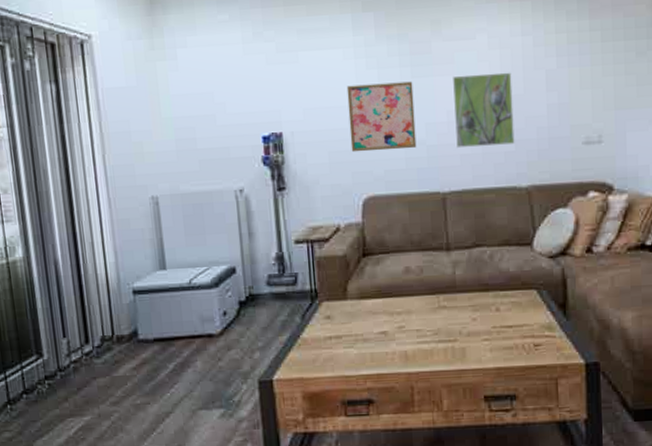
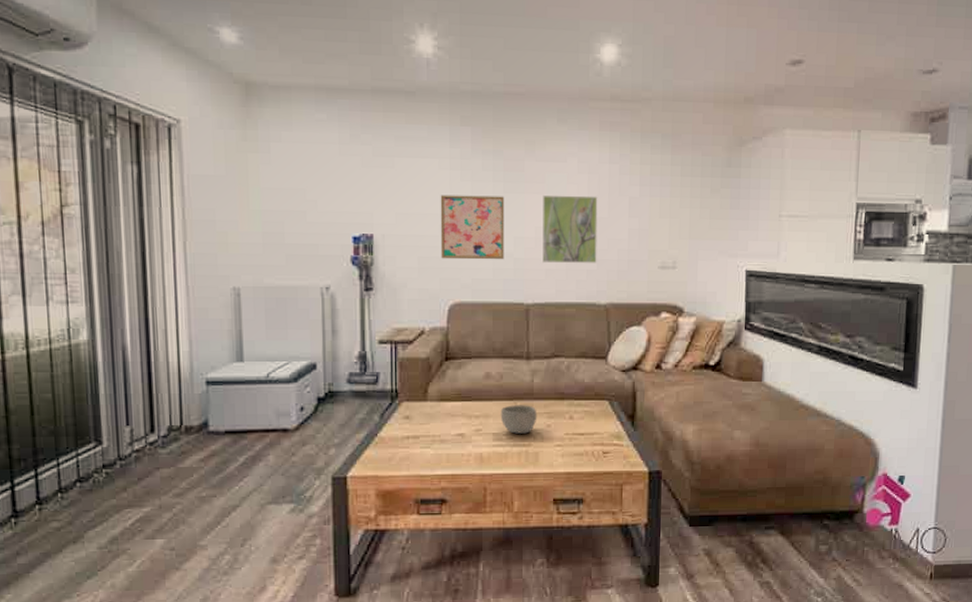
bowl: none [423,298,462,329] -> present [500,405,537,434]

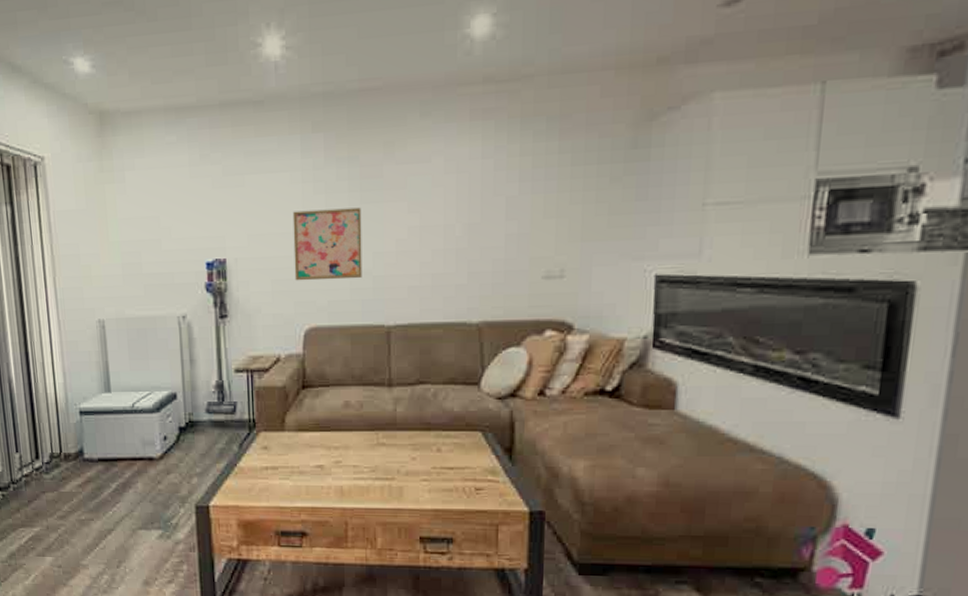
bowl: present [500,405,537,434] -> none [361,436,401,467]
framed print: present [542,194,598,264] -> none [404,198,468,280]

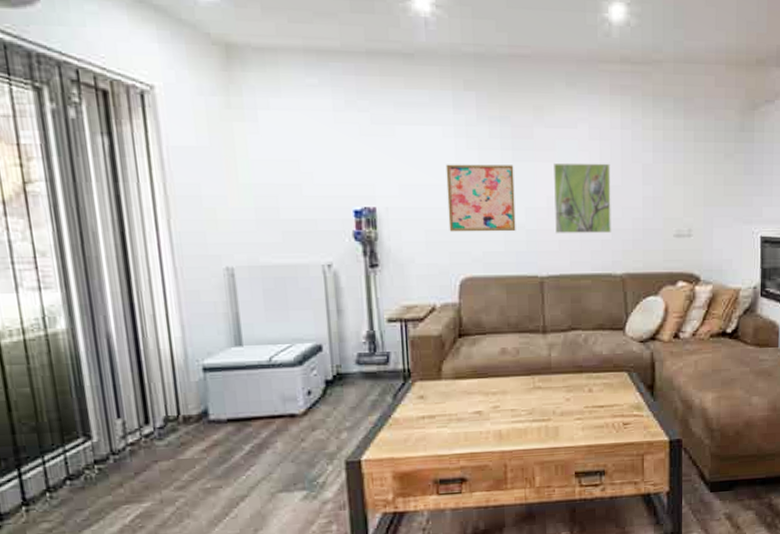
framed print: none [404,198,468,280] -> present [554,162,611,234]

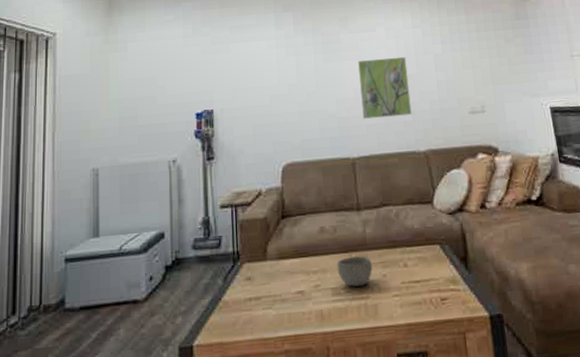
wall art: present [445,164,516,232] -> none [269,65,329,125]
bowl: none [518,379,556,409] -> present [337,256,373,287]

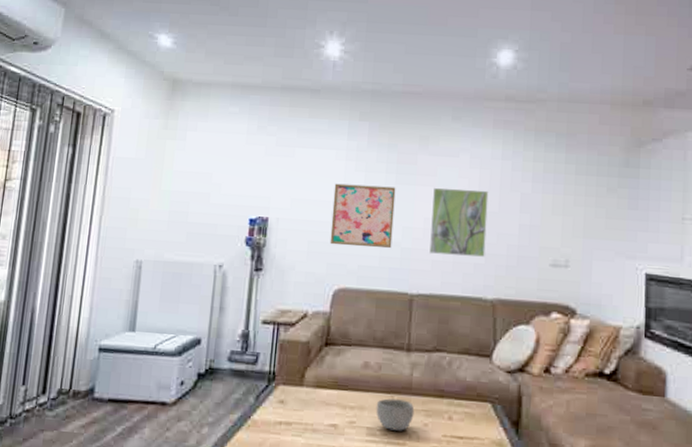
wall art: none [269,65,329,125] -> present [330,183,396,249]

